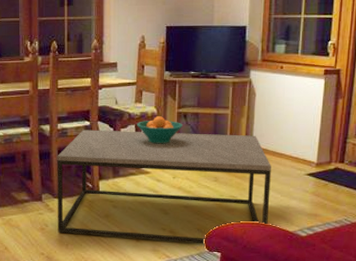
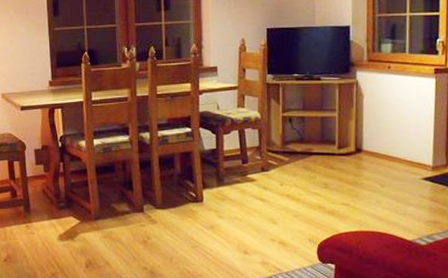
coffee table: present [57,130,271,244] -> none [158,136,385,256]
fruit bowl: present [137,116,183,144] -> none [240,121,288,150]

